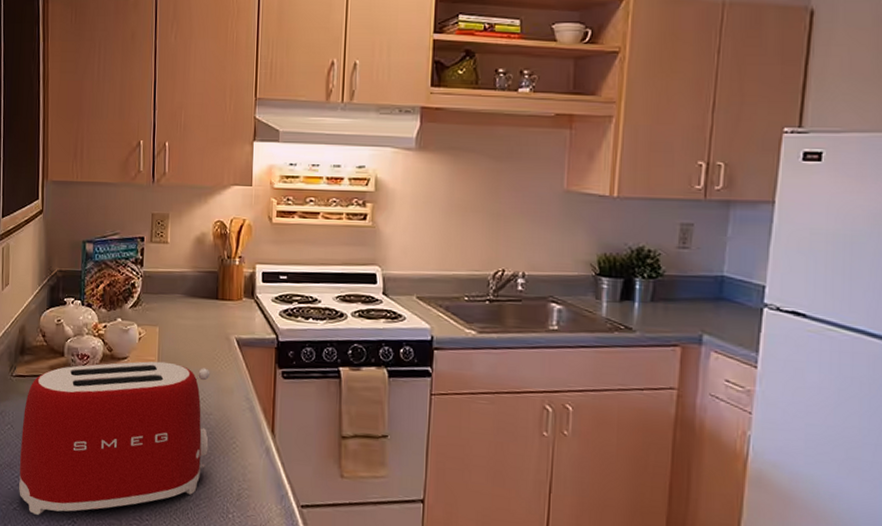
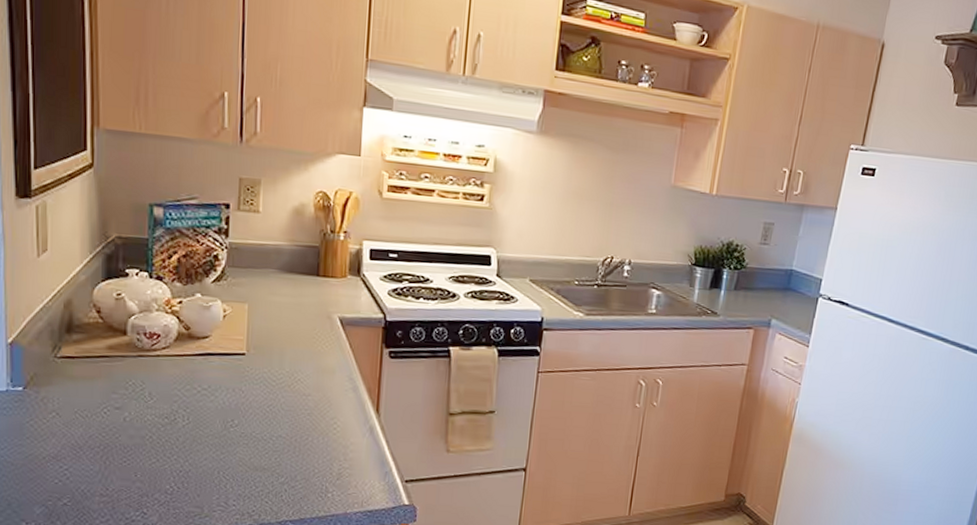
toaster: present [19,361,210,515] -> none [69,340,309,509]

